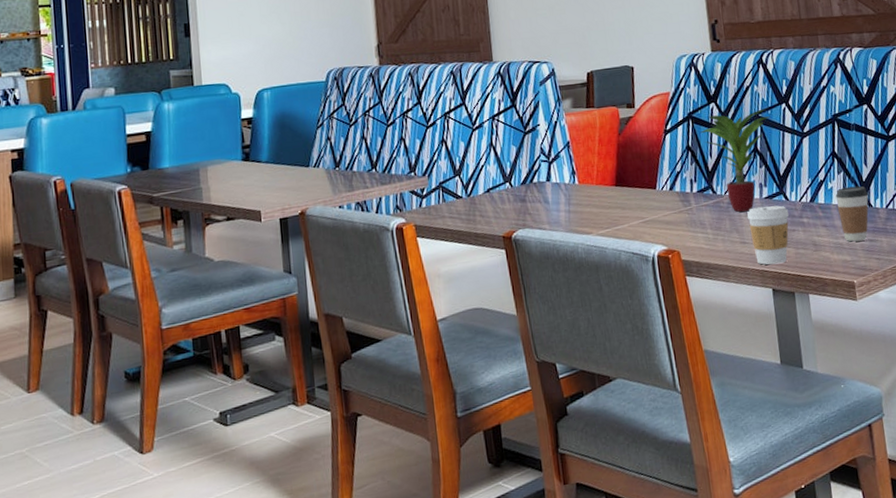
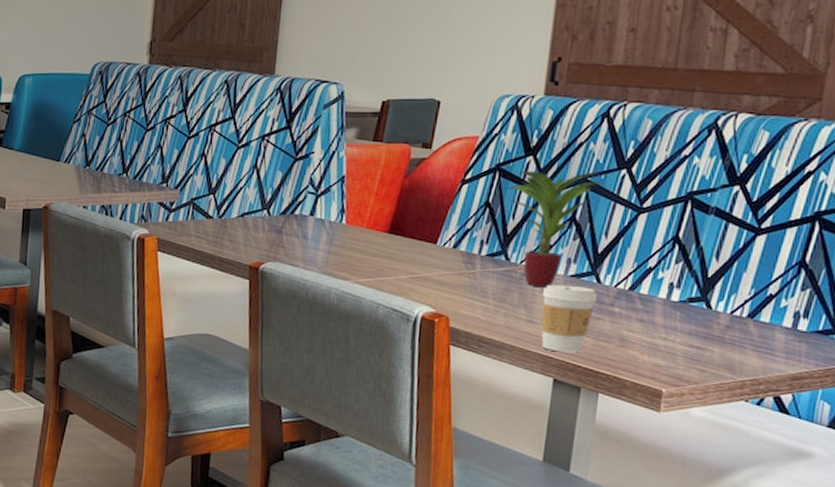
coffee cup: present [835,186,869,242] -> none [663,280,711,346]

